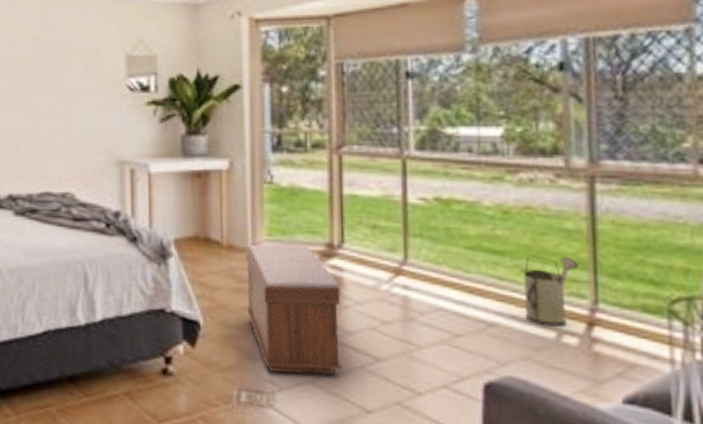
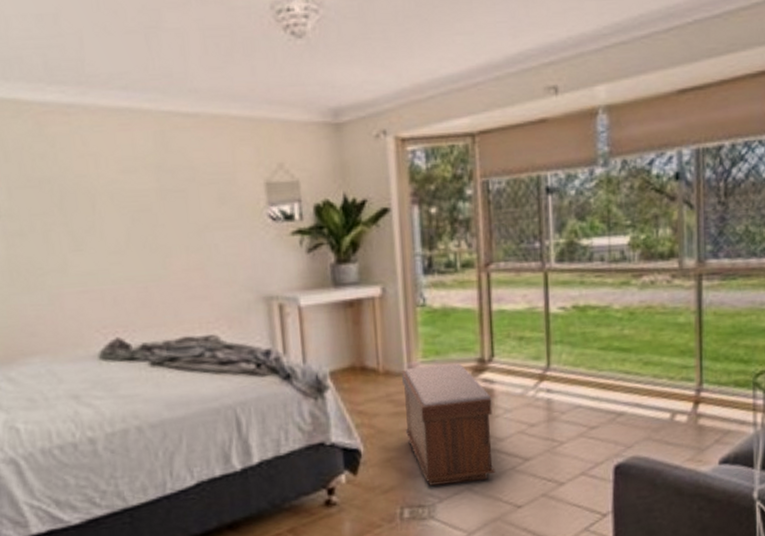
watering can: present [523,255,579,327] -> none [645,347,689,409]

